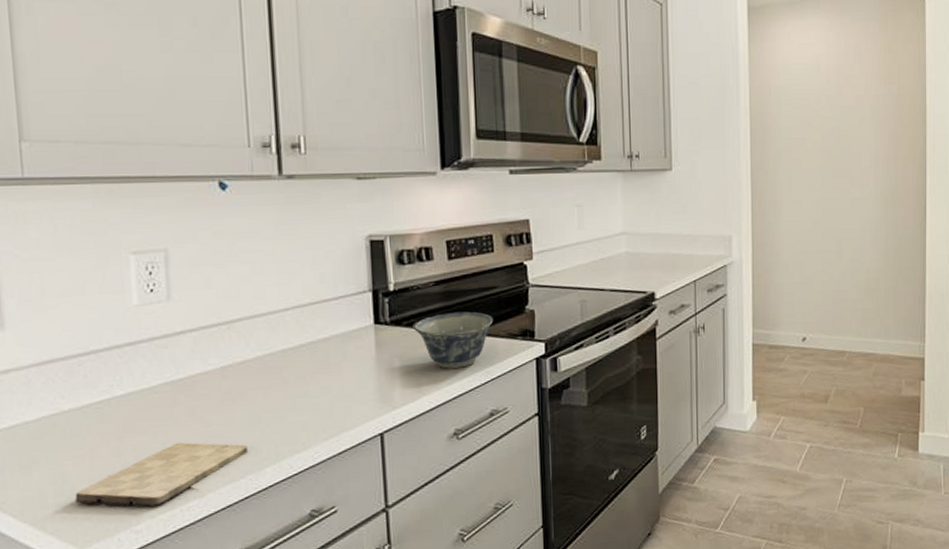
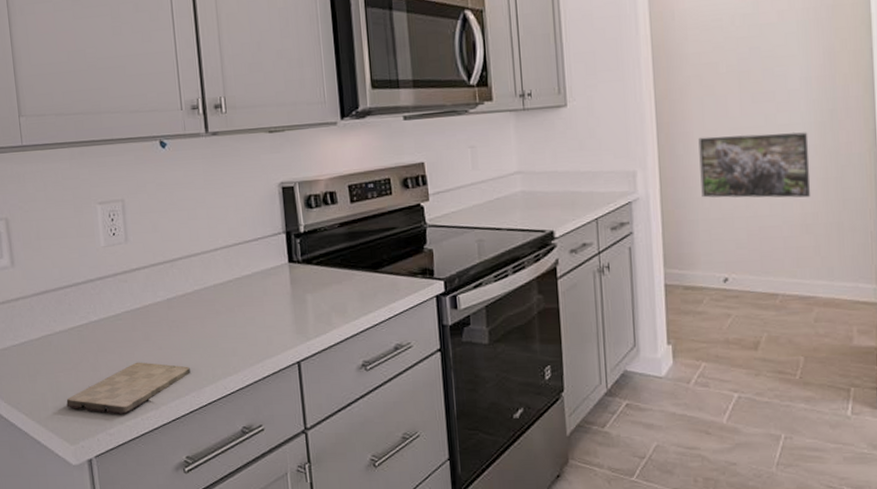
bowl: present [412,311,494,369] -> none [321,250,394,304]
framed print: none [786,206,875,265] -> present [698,132,811,198]

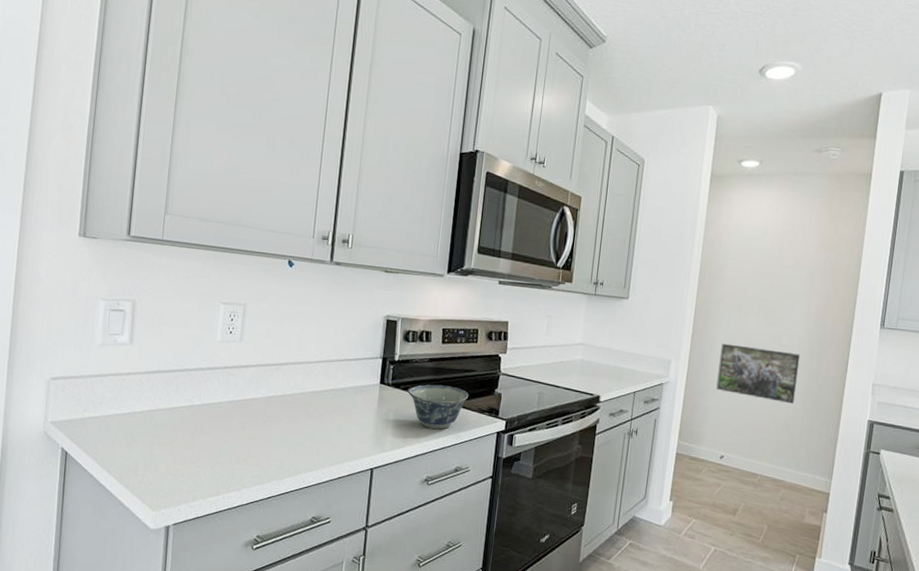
cutting board: present [66,362,190,414] -> none [156,447,276,491]
bowl: none [321,250,394,304] -> present [407,384,469,429]

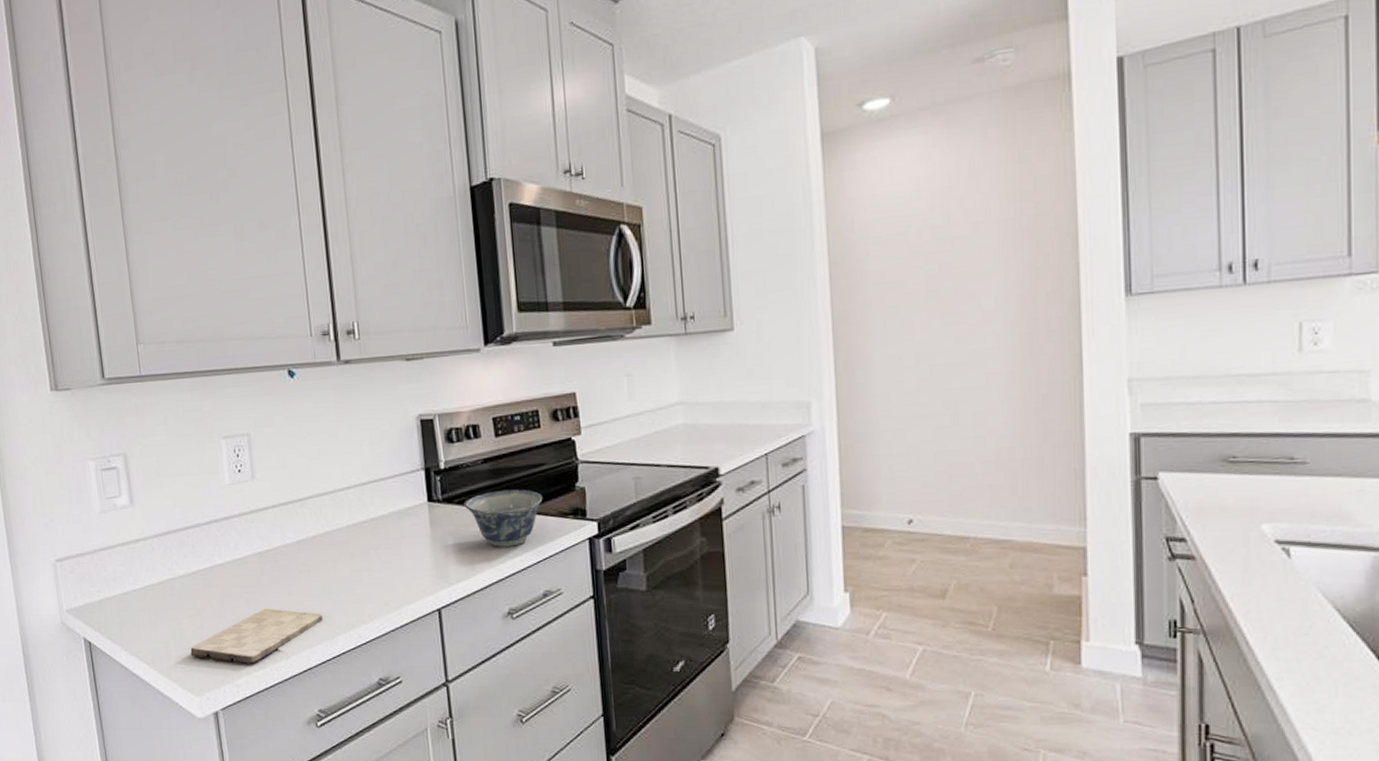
cutting board: none [156,447,276,491] -> present [190,608,323,664]
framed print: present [716,343,801,404] -> none [881,357,1008,431]

